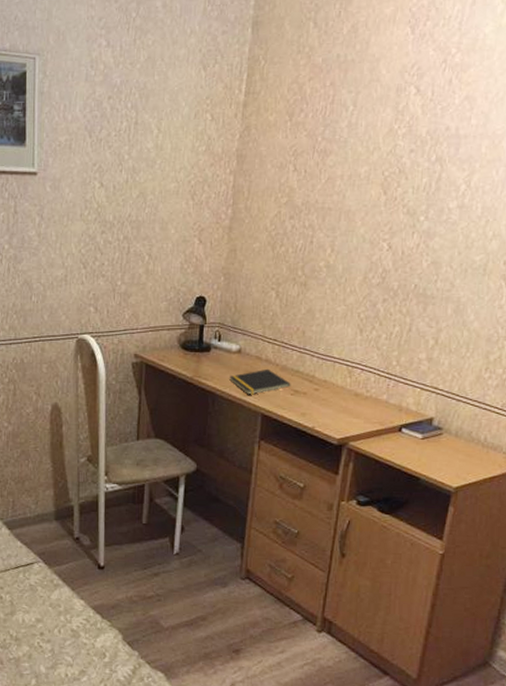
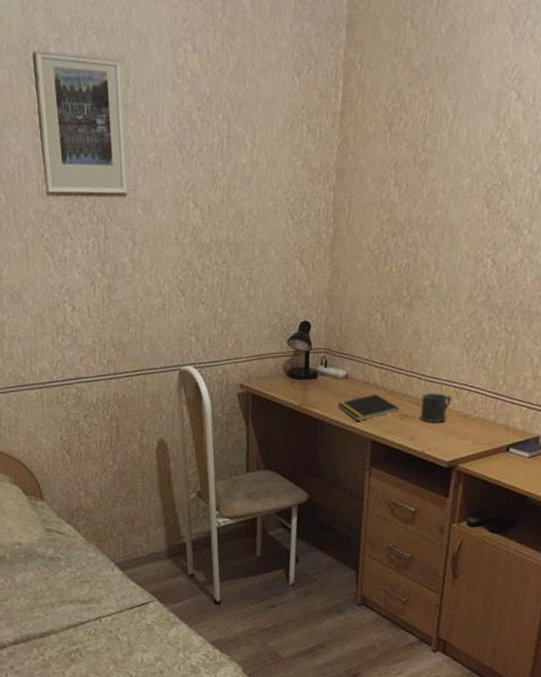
mug: none [310,370,344,400] -> present [419,393,451,423]

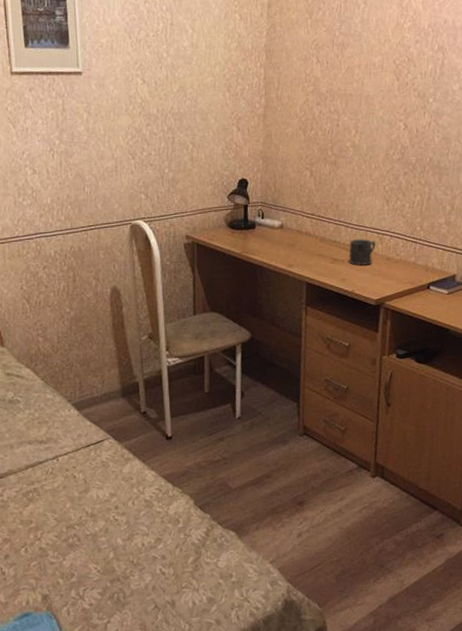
notepad: present [337,393,399,421] -> none [274,241,330,266]

